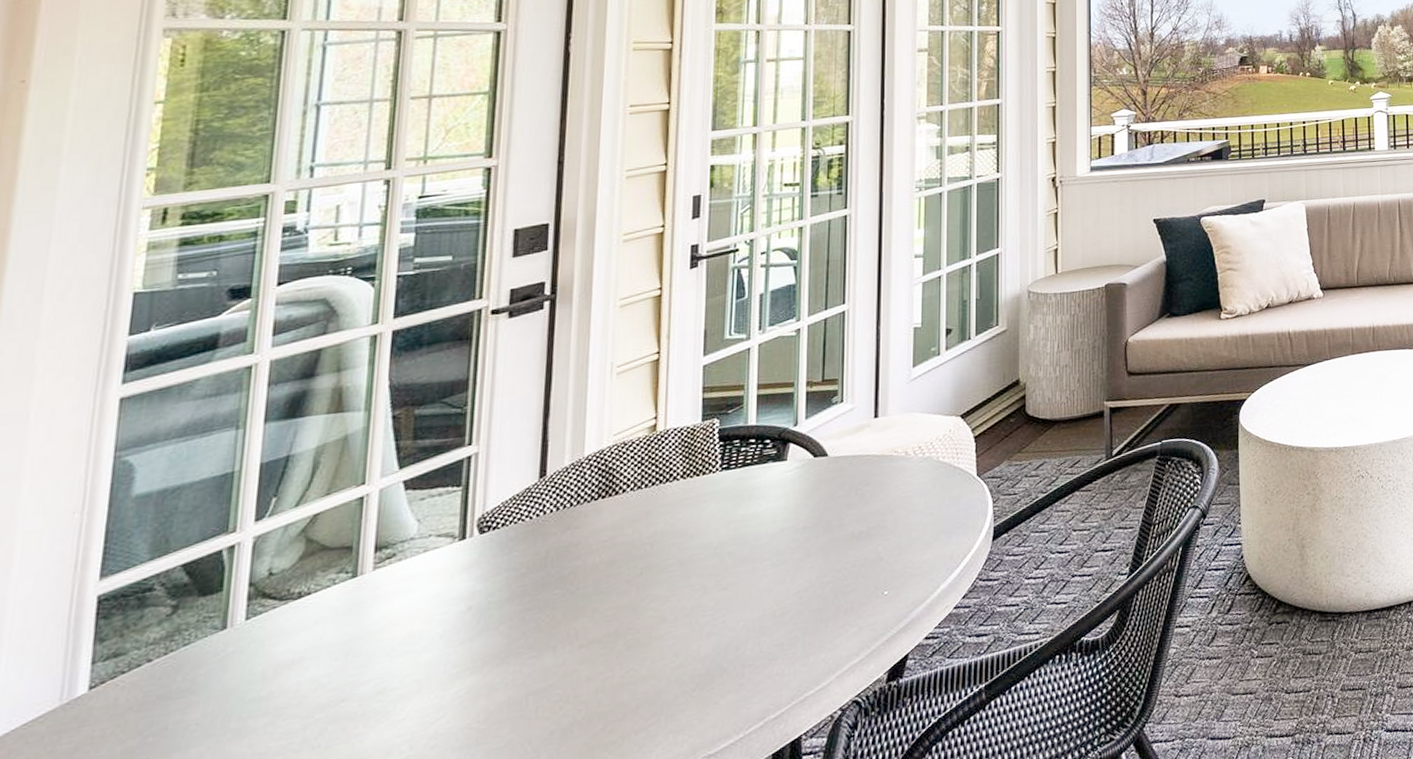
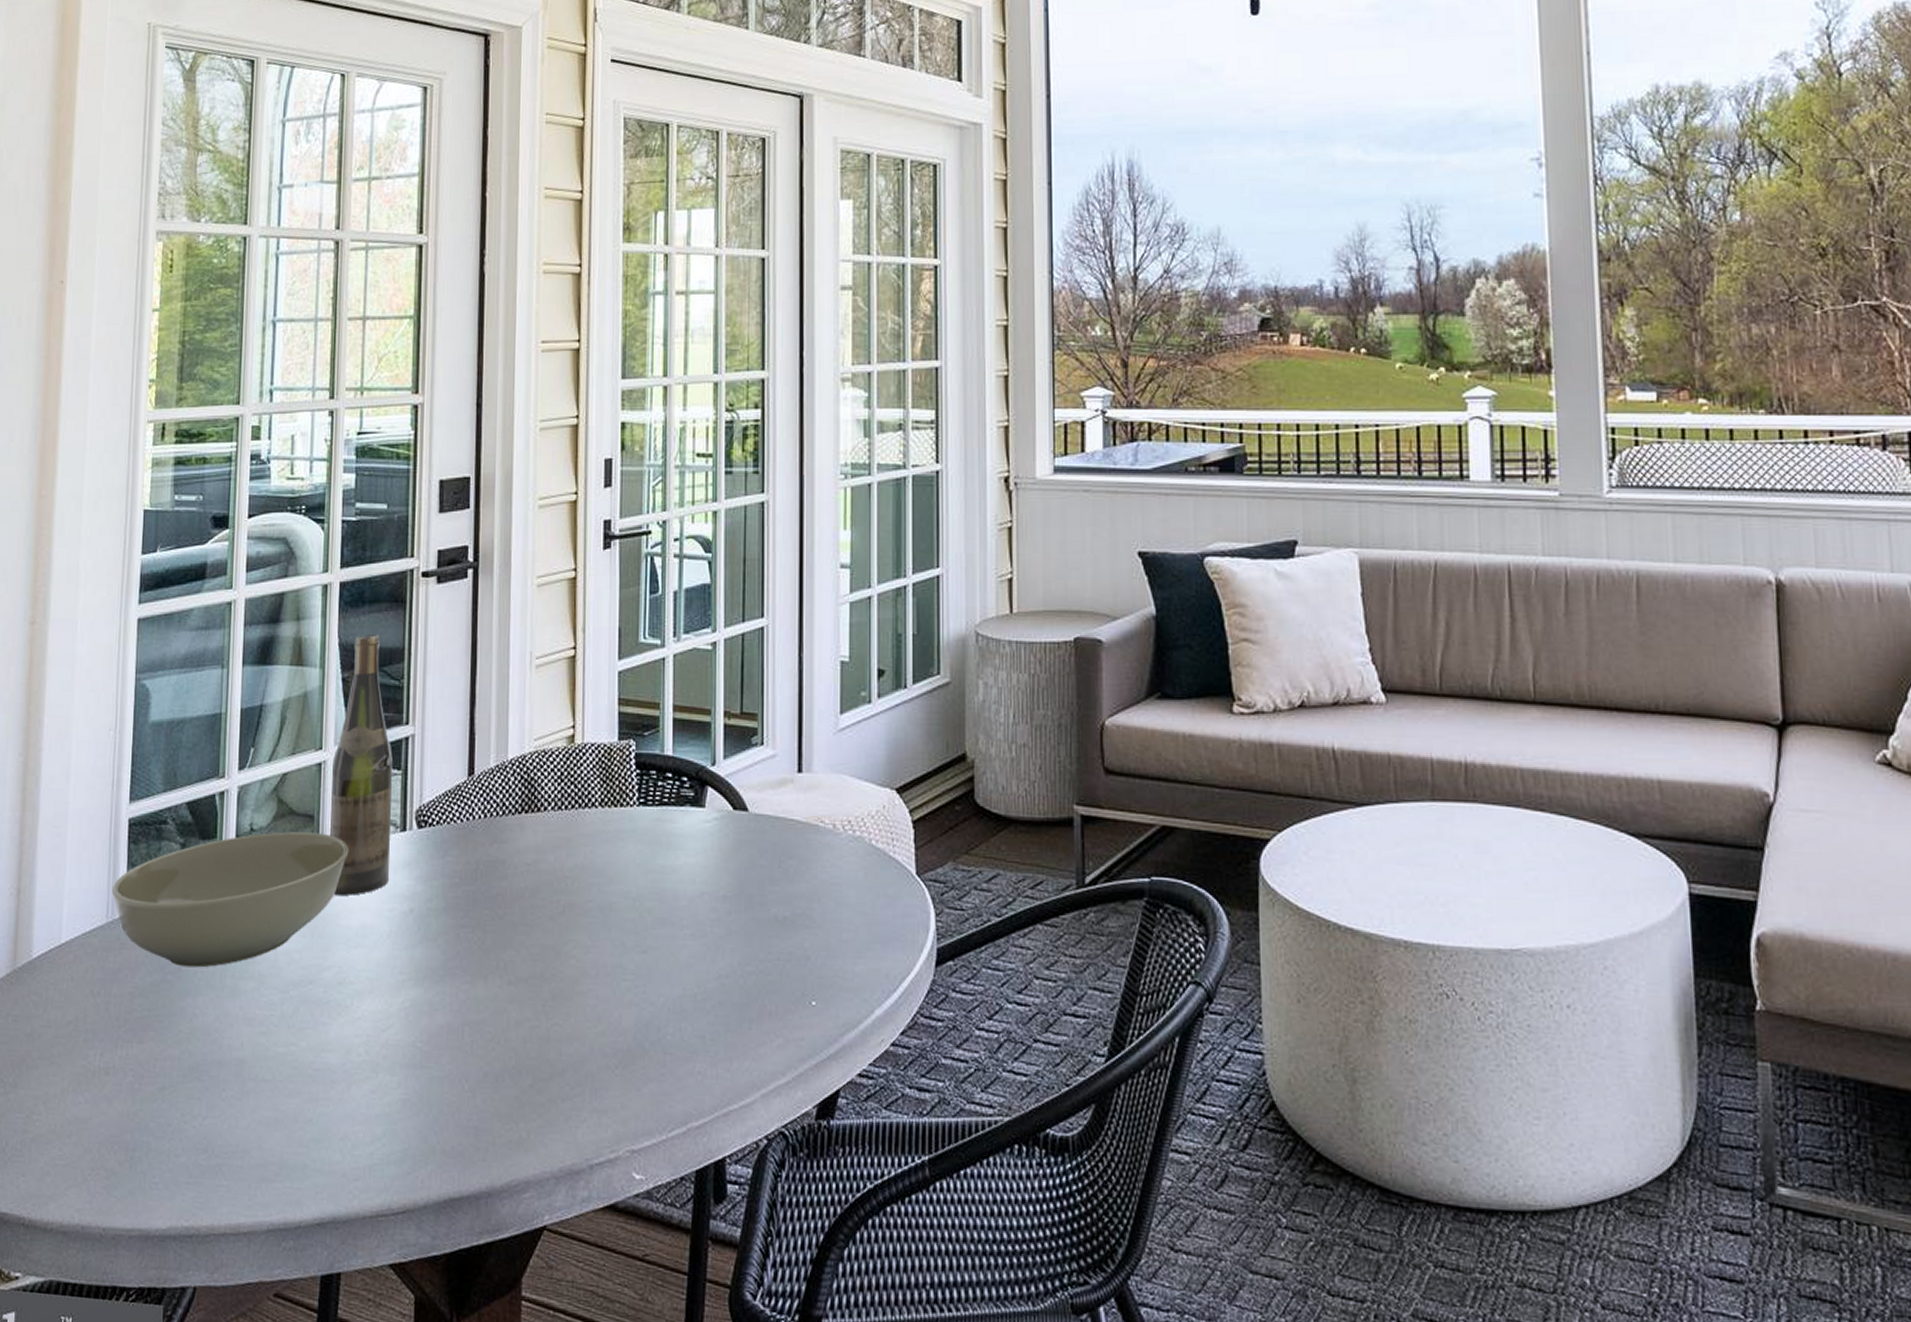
bowl: none [68,559,396,726] -> present [111,831,349,968]
wine bottle: none [372,371,452,613] -> present [329,634,393,896]

